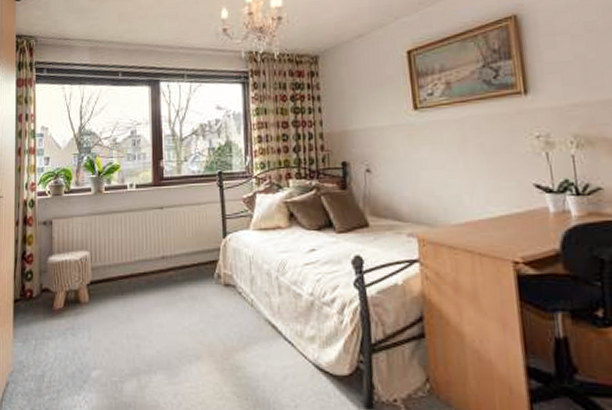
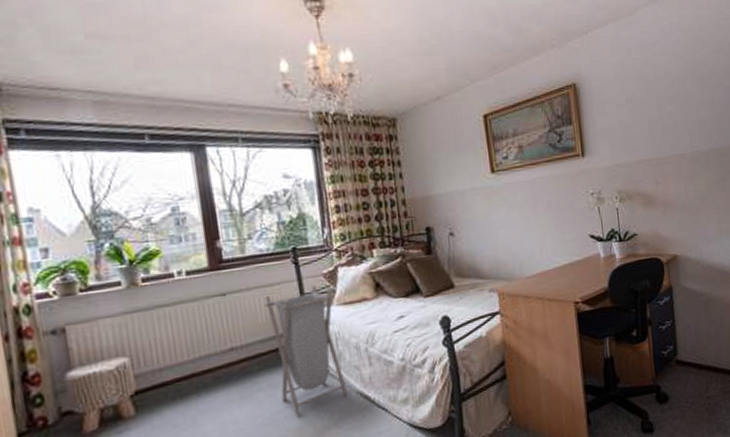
laundry hamper: none [192,208,258,331] -> present [264,285,349,416]

